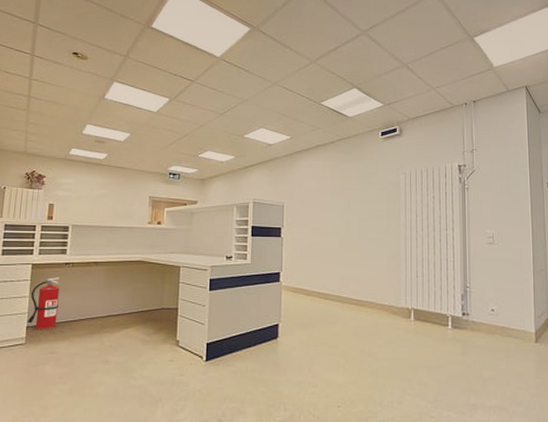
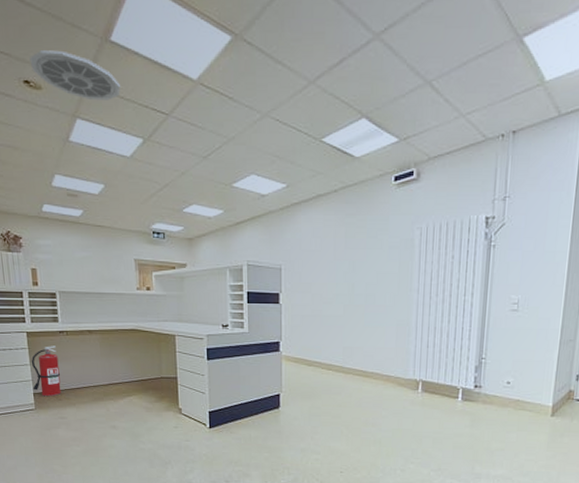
ceiling vent: none [81,32,155,69] -> present [29,50,120,101]

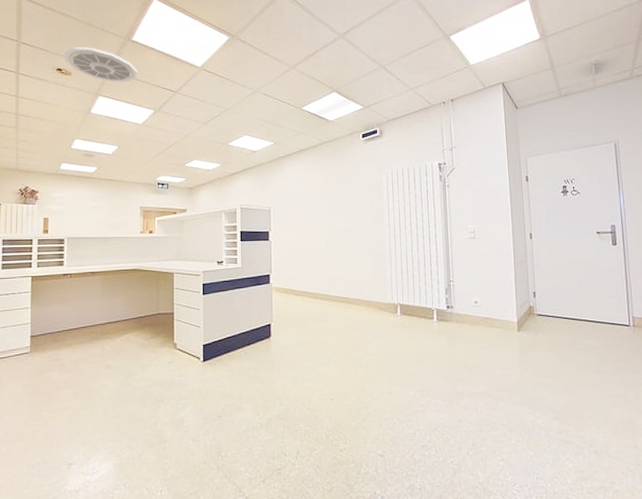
fire extinguisher: present [31,346,61,397] -> none [30,288,60,339]

